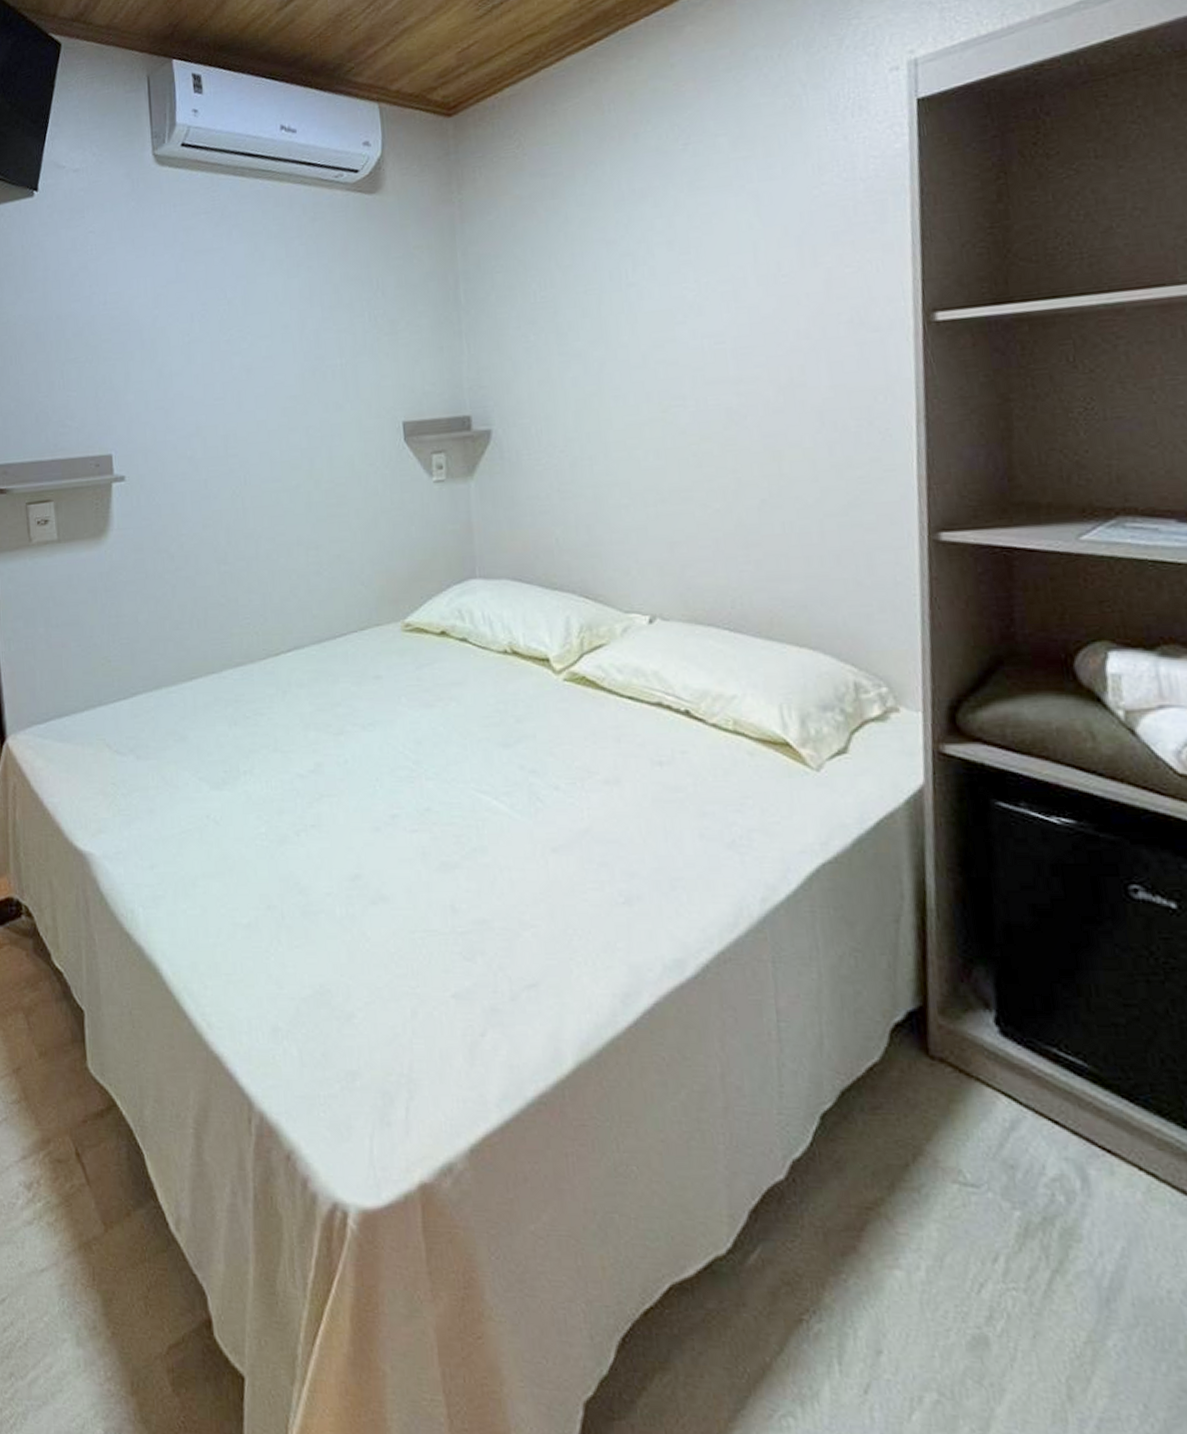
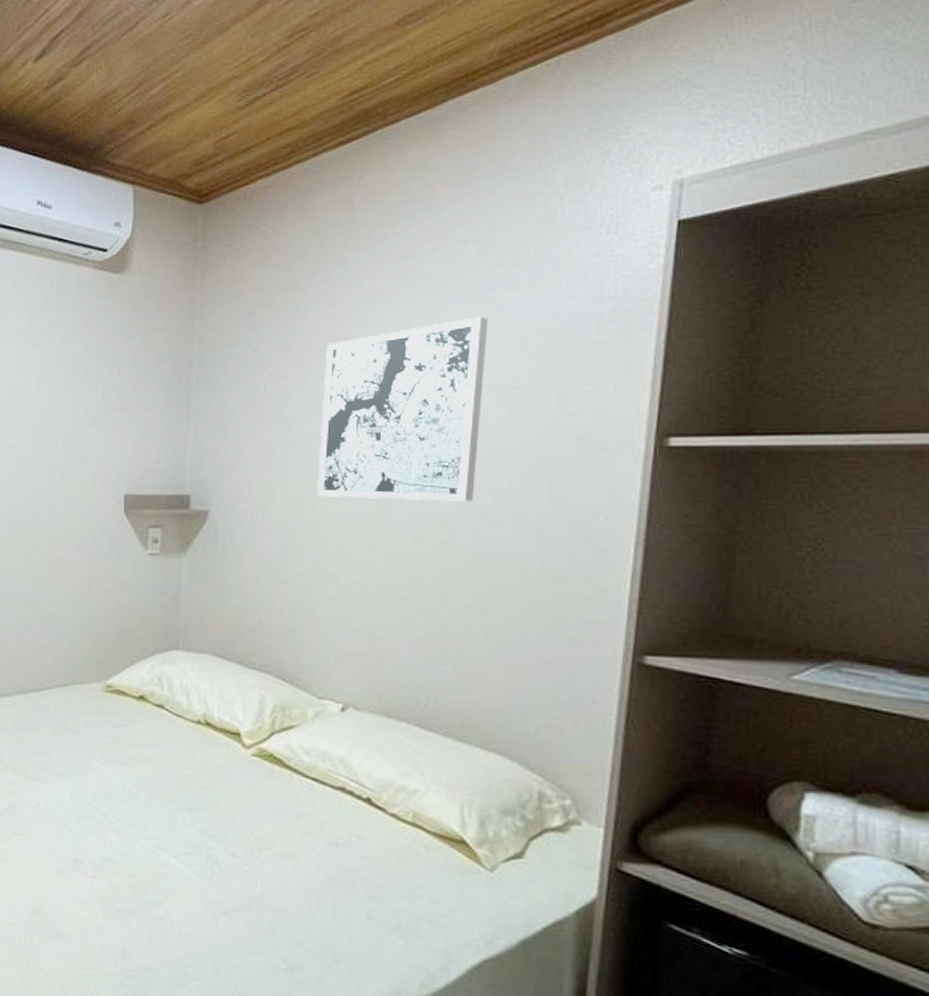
wall art: none [592,208,755,405] -> present [317,316,488,501]

